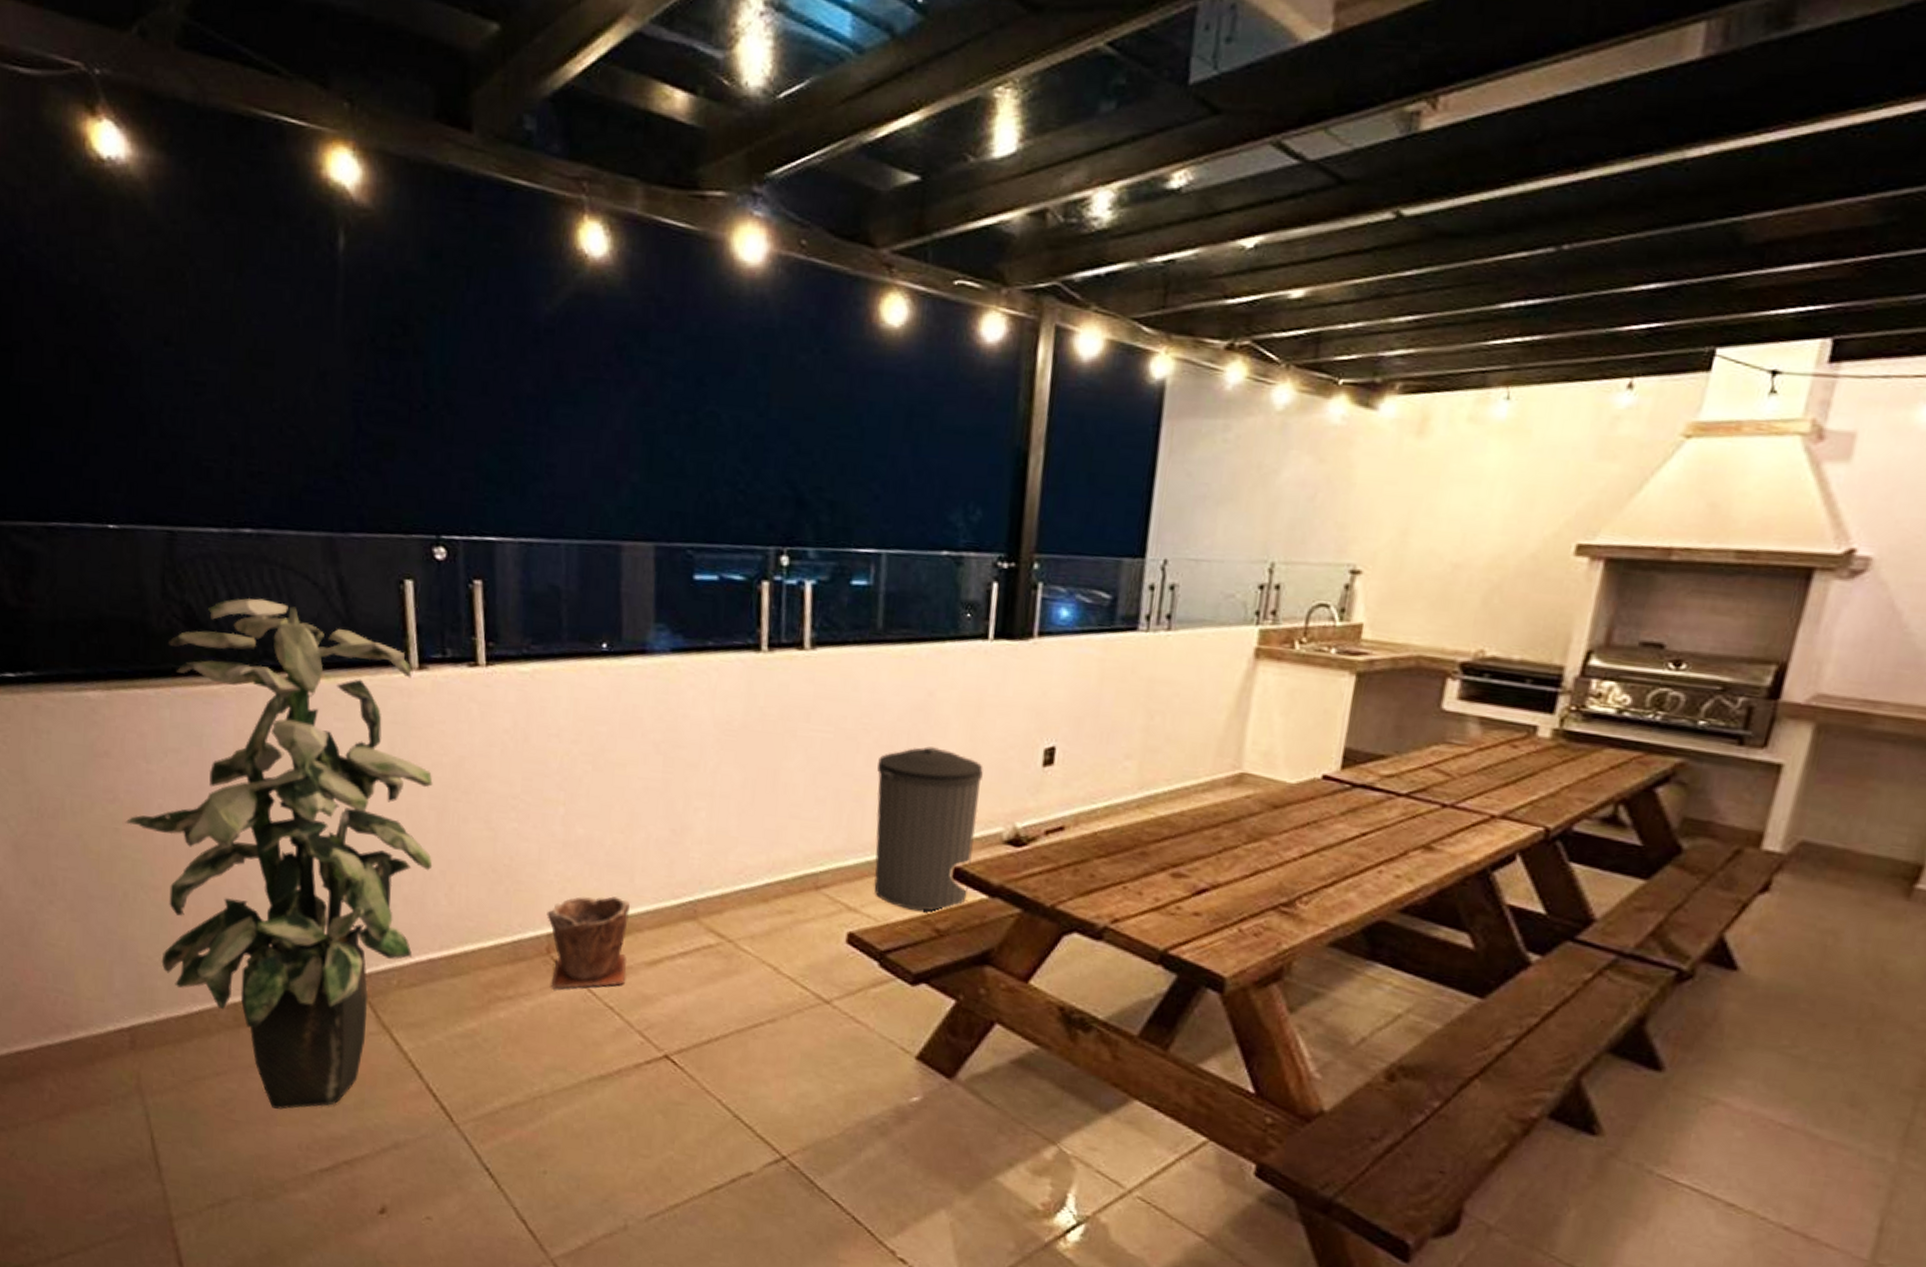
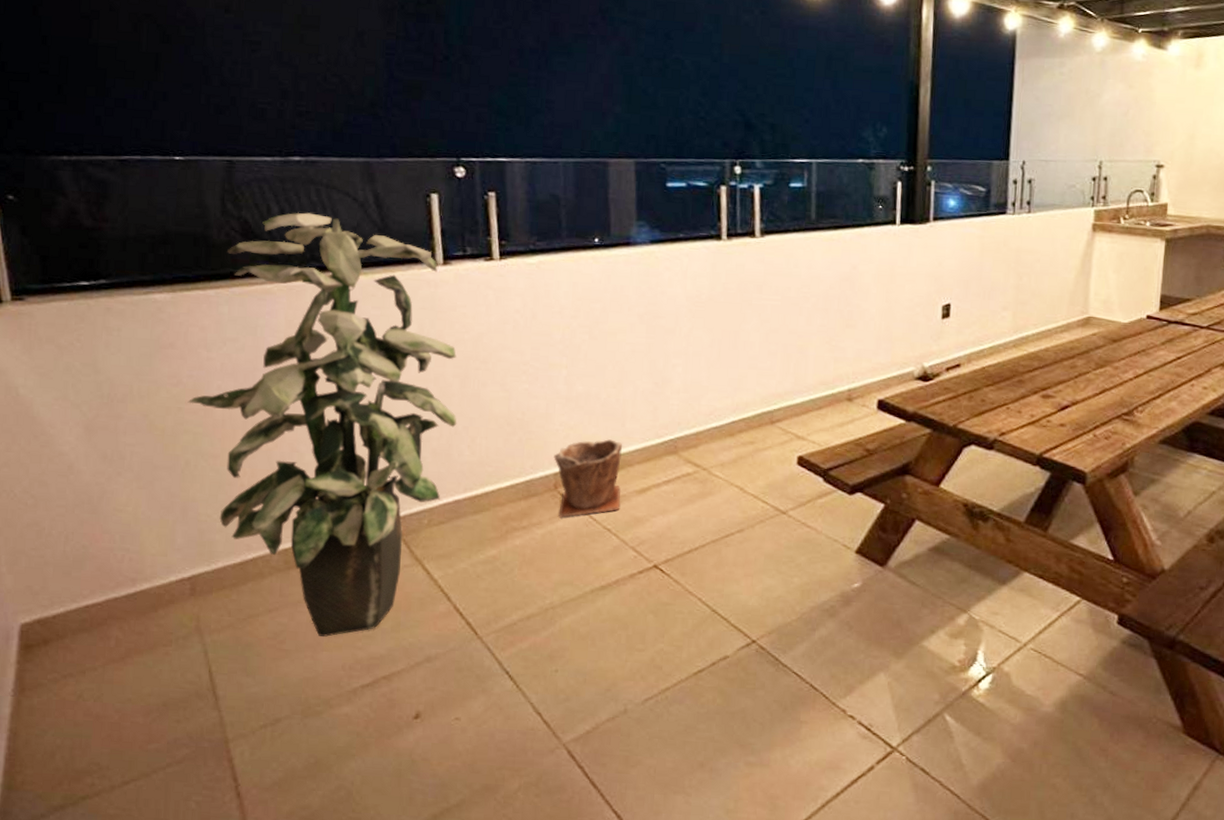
trash can: present [874,746,983,911] -> none [816,308,897,436]

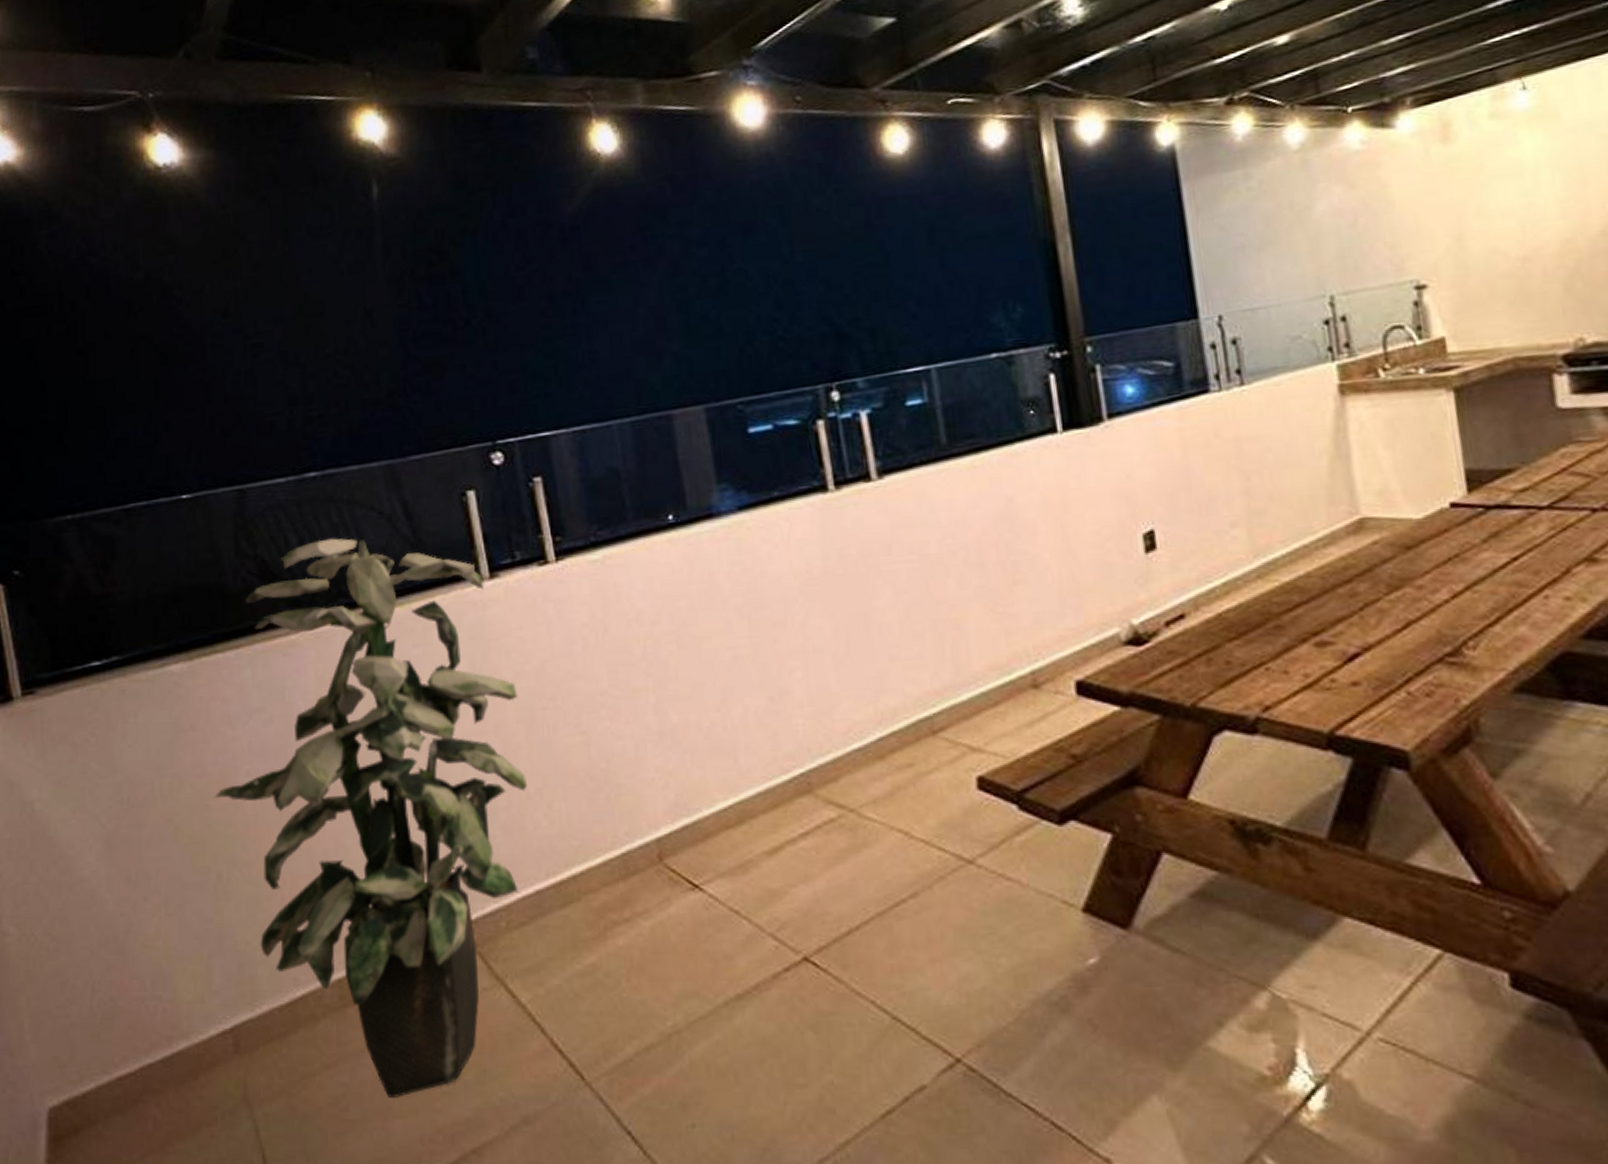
plant pot: present [554,439,622,518] -> none [653,783,748,900]

